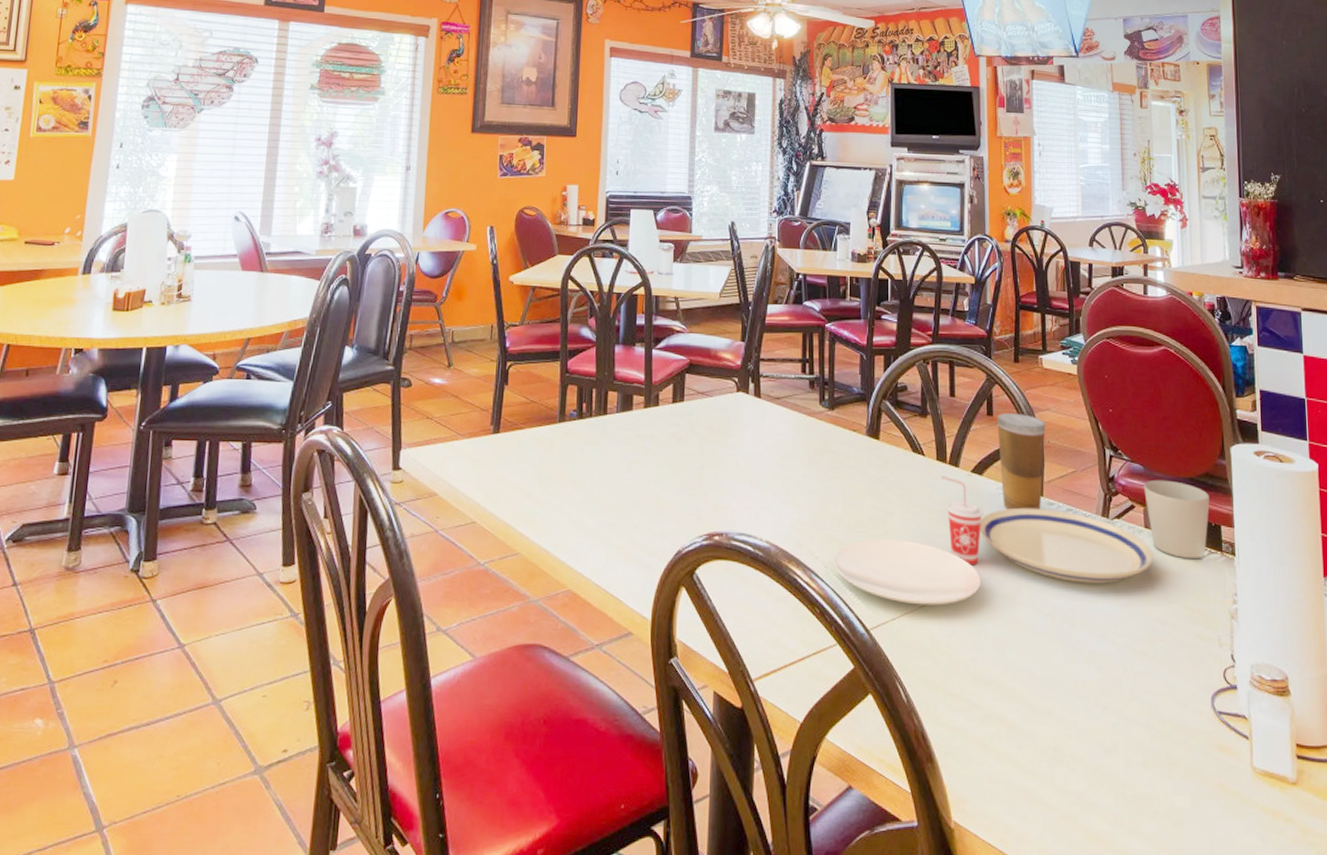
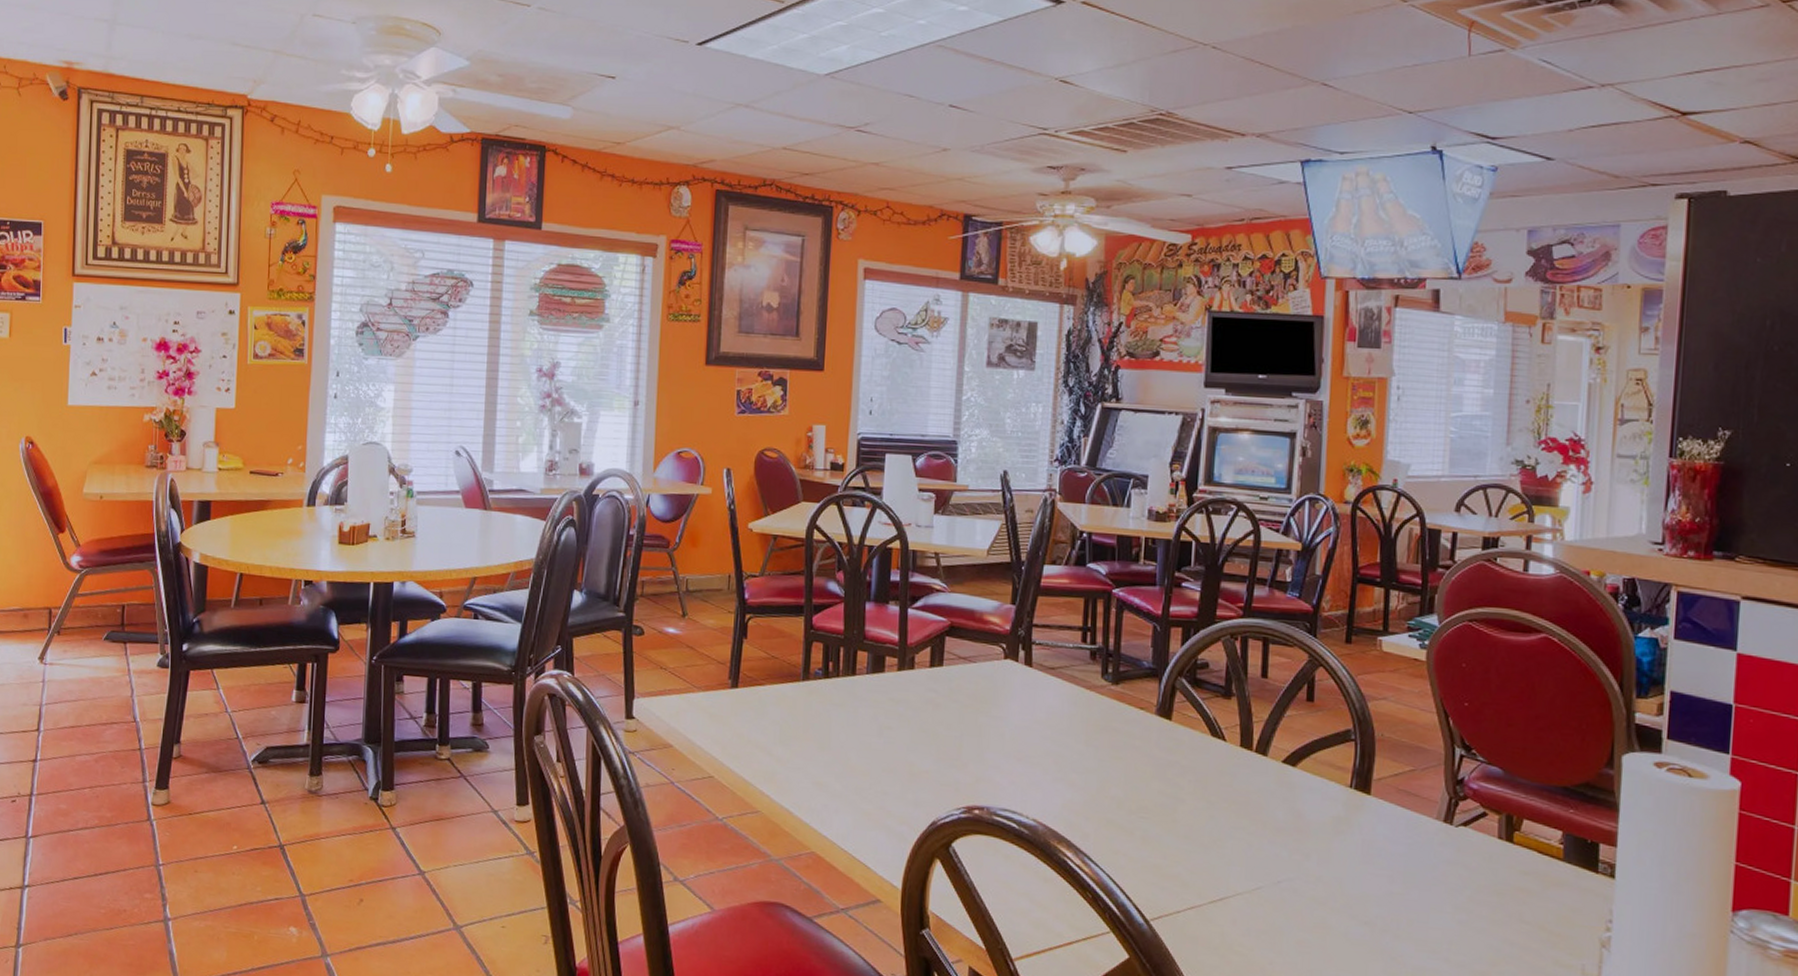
plate: present [833,538,982,605] -> none [1110,825,1287,902]
beverage cup: present [940,475,984,564] -> none [1243,764,1295,862]
plate: present [980,507,1154,584] -> none [1289,805,1507,897]
beverage cup: present [997,412,1046,510] -> none [1318,699,1381,809]
cup: present [1144,479,1210,559] -> none [1501,786,1588,878]

